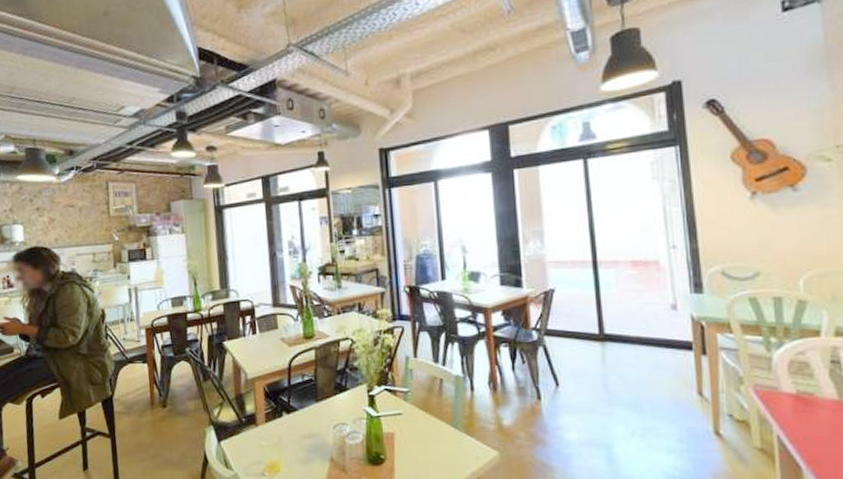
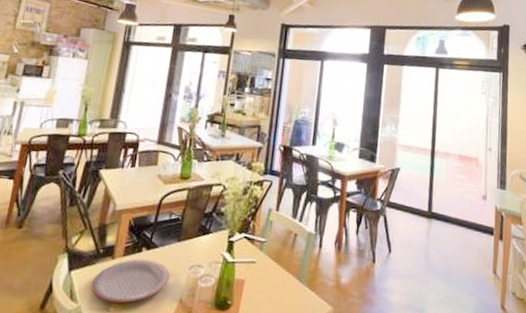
plate: none [242,423,316,468] -> present [91,259,170,304]

